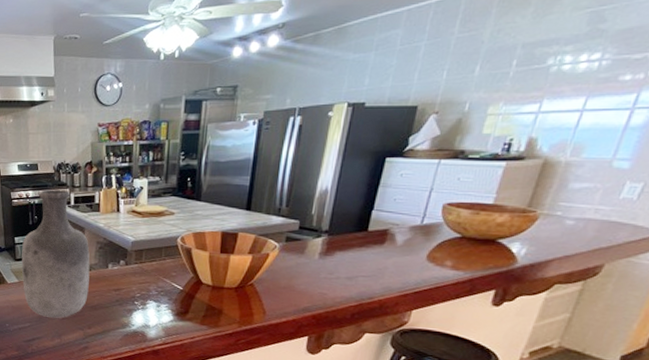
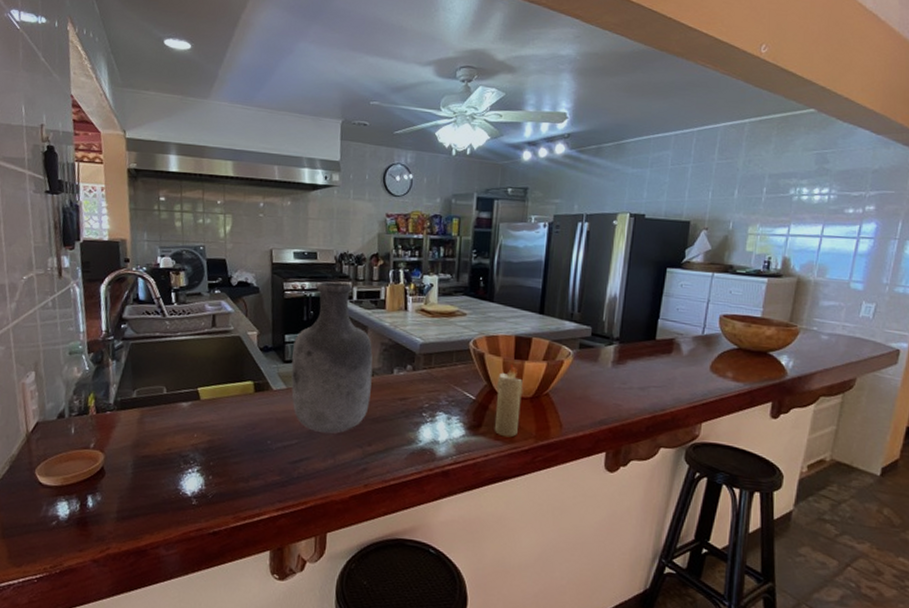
candle: none [200,257,229,323] -> present [494,363,523,438]

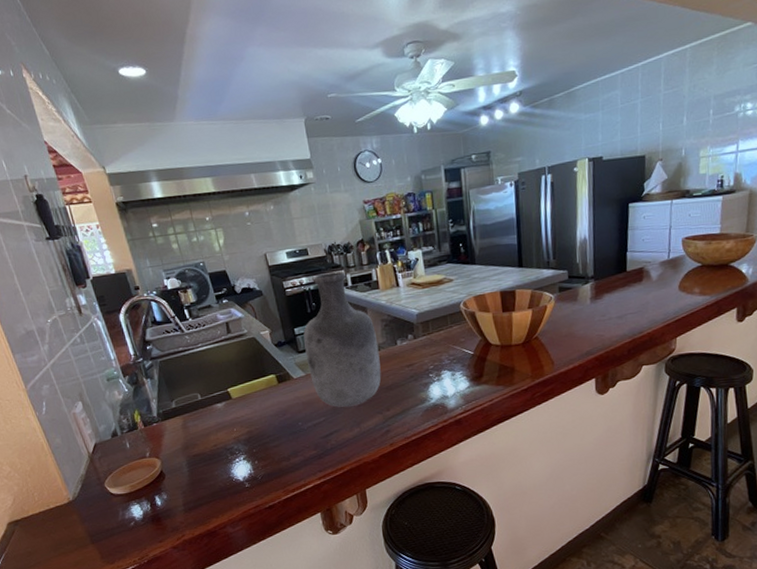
candle: present [494,363,523,438] -> none [490,316,516,382]

